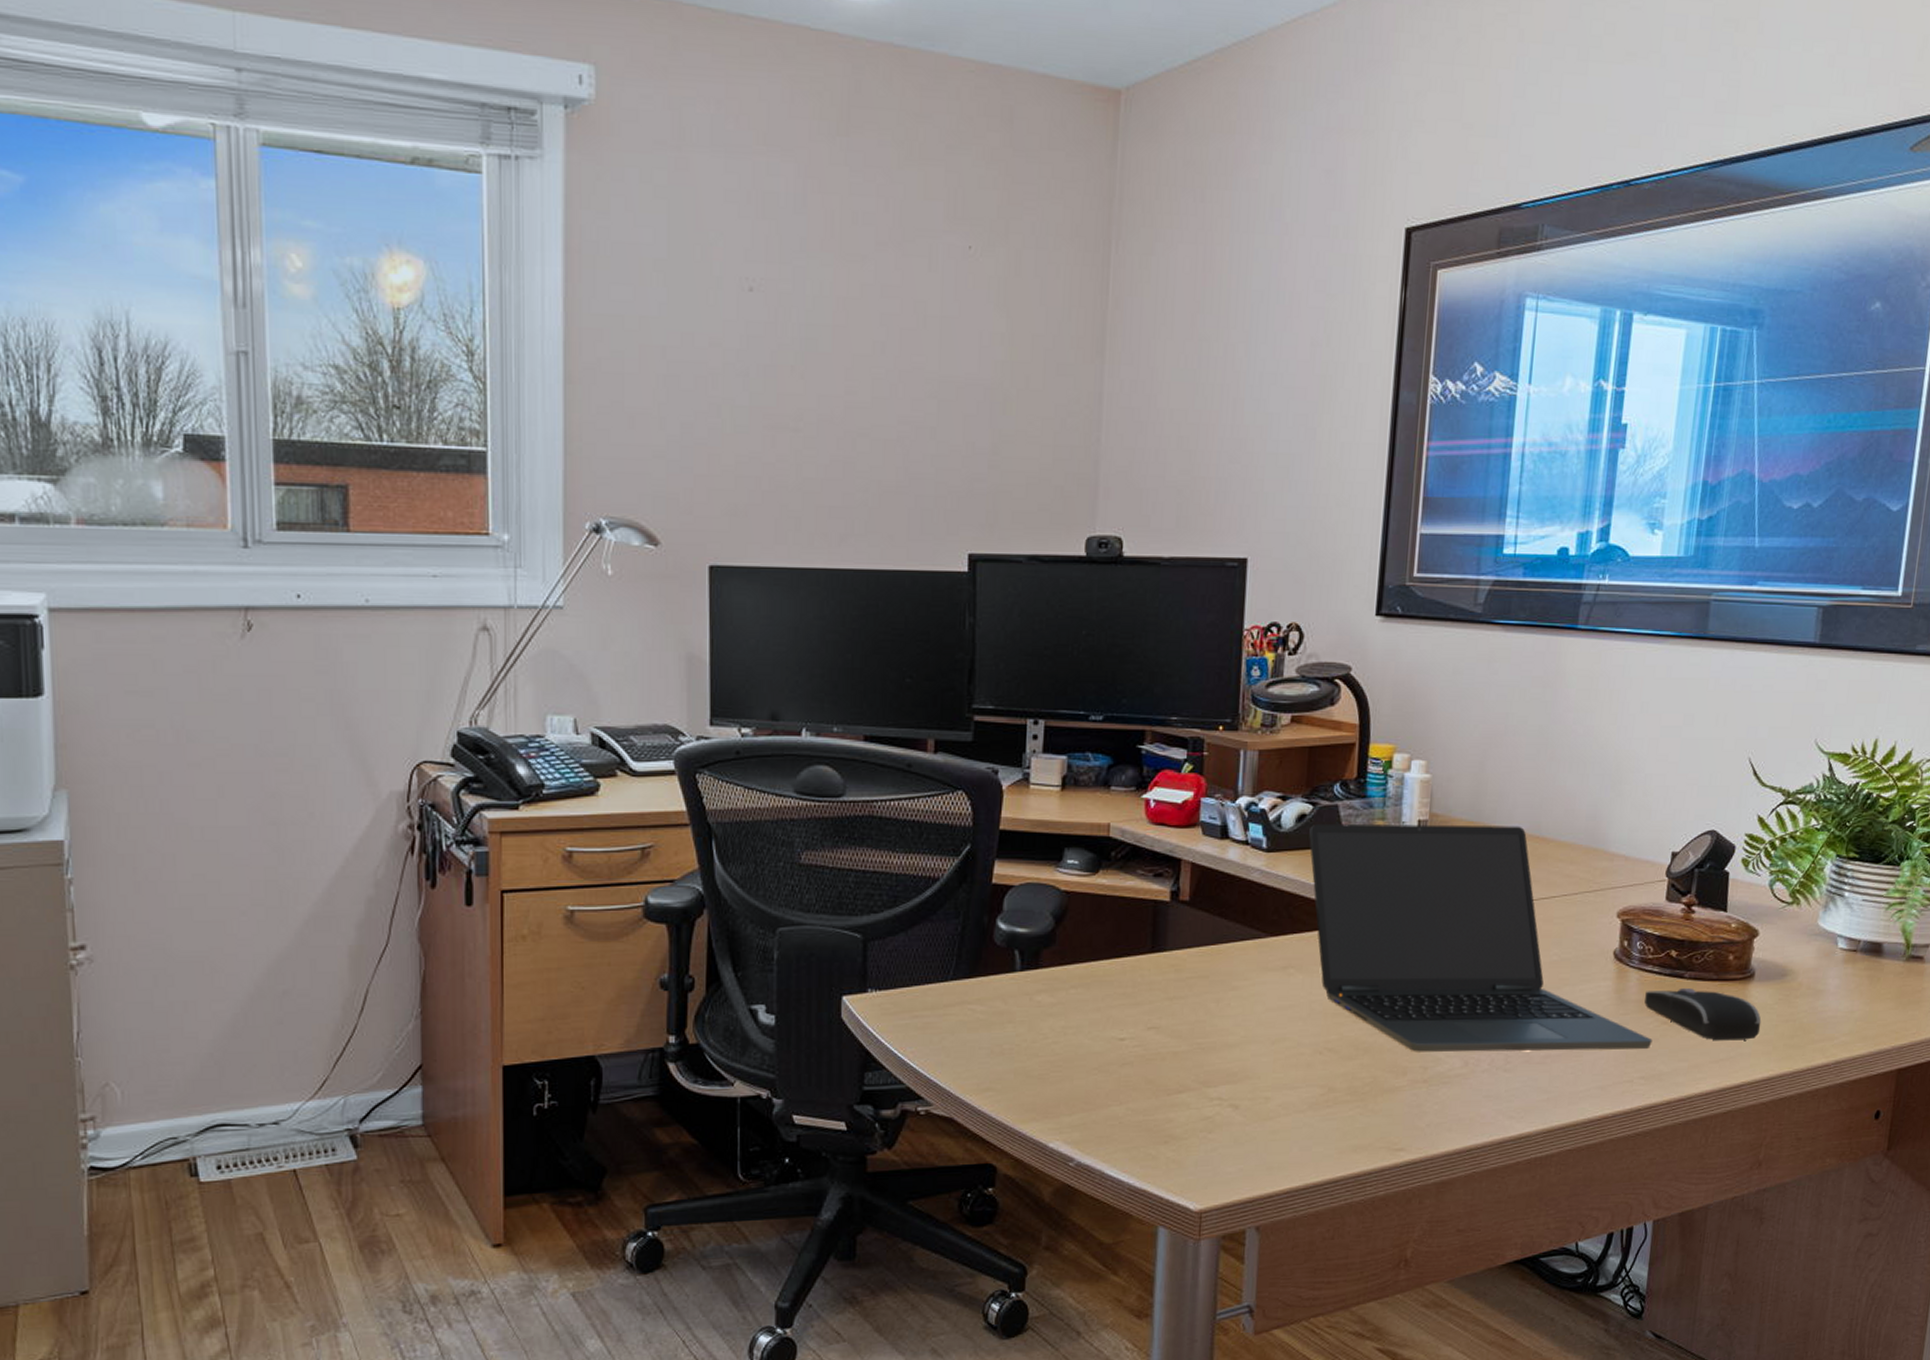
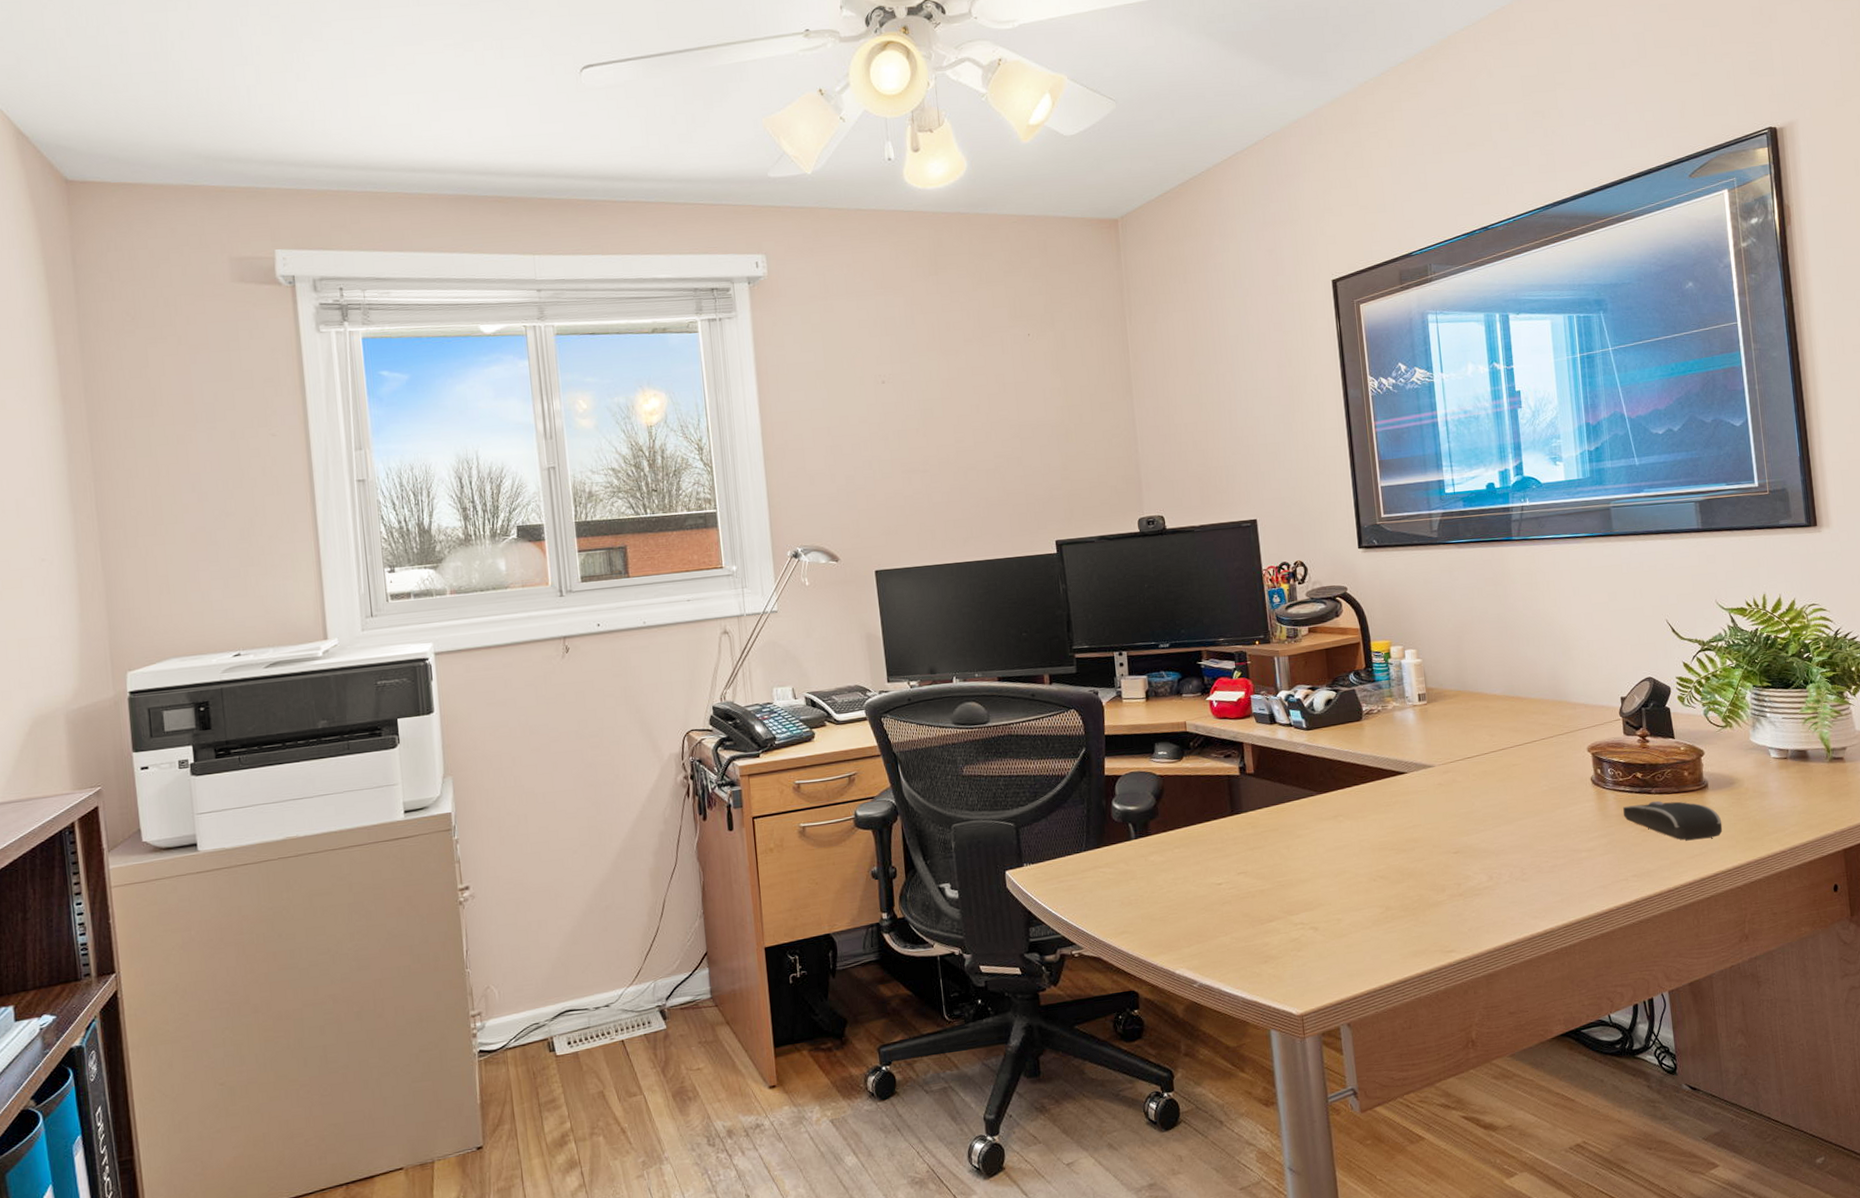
laptop: present [1309,823,1653,1053] -> none [1336,690,1637,873]

